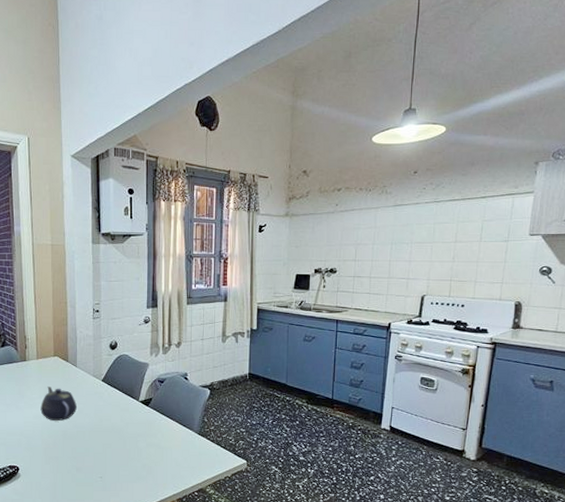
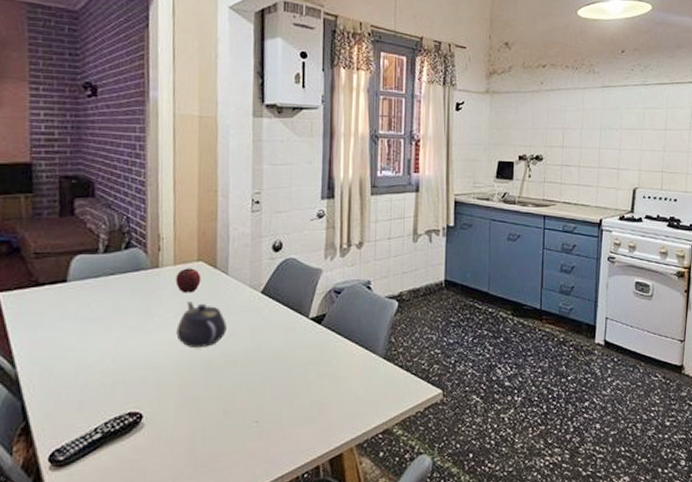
fruit: none [38,361,57,380] -> present [175,268,201,293]

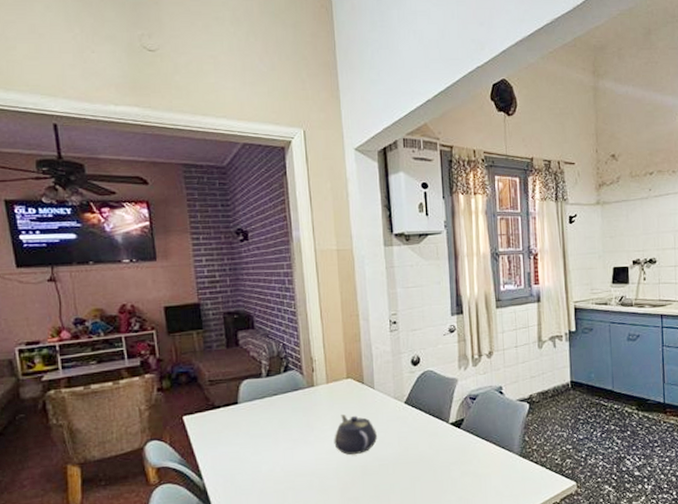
fruit: present [175,268,201,293] -> none [329,385,352,407]

